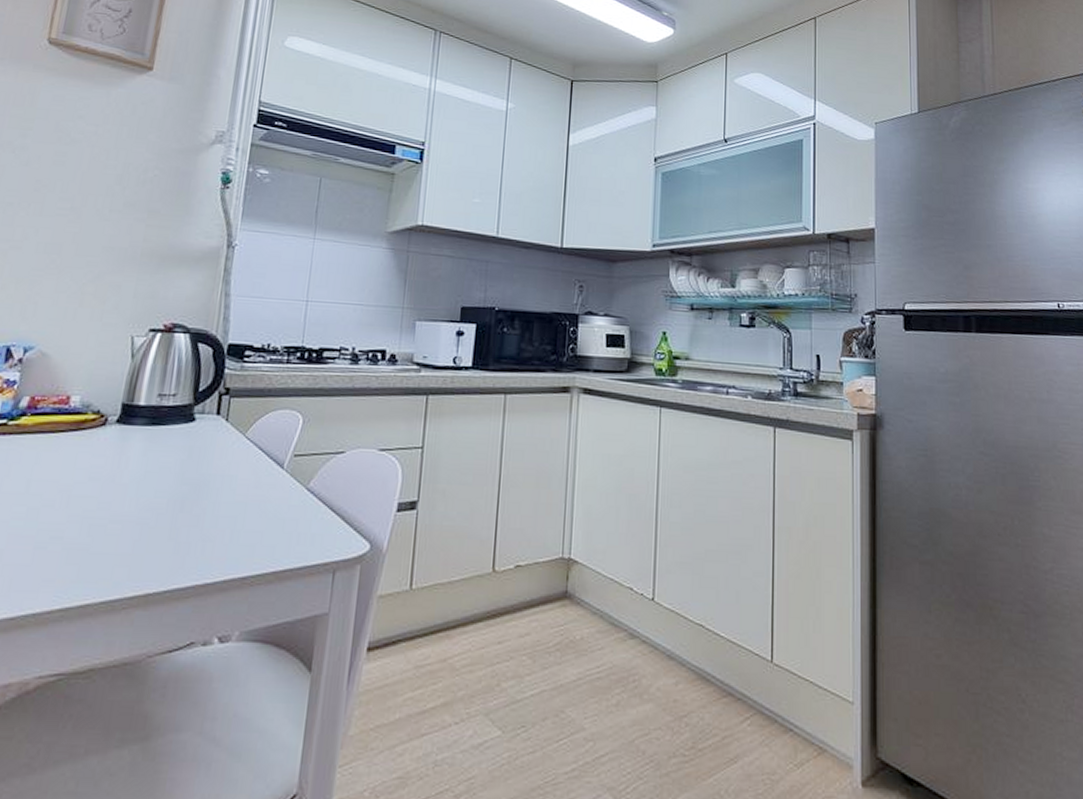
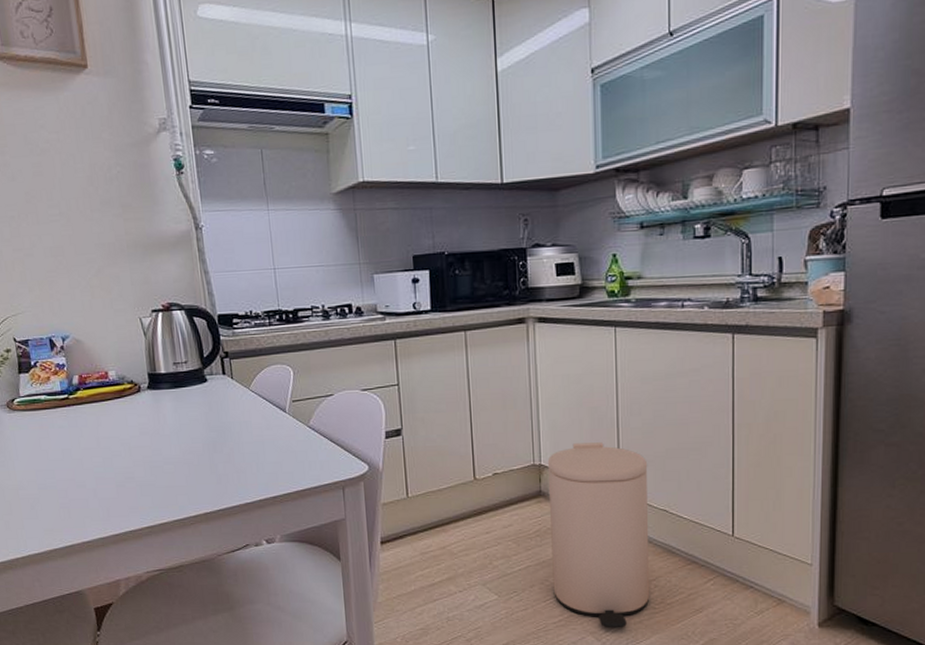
pedal bin: none [569,535,686,783] -> present [547,442,650,628]

